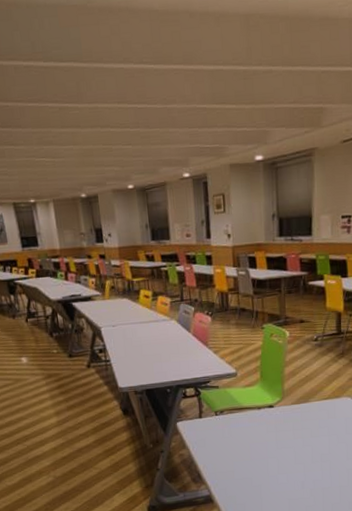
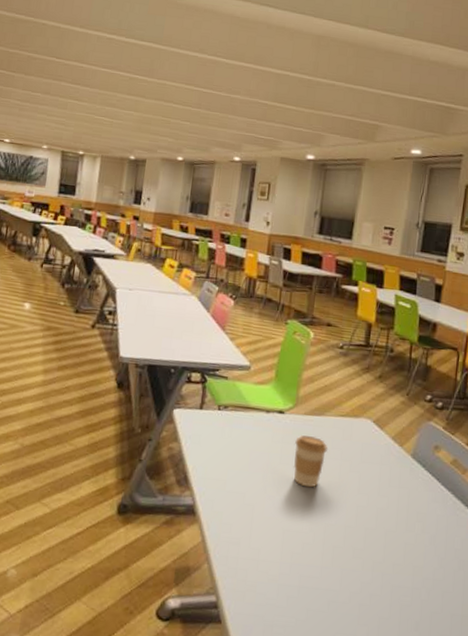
coffee cup: none [287,421,317,464] -> present [293,435,329,488]

